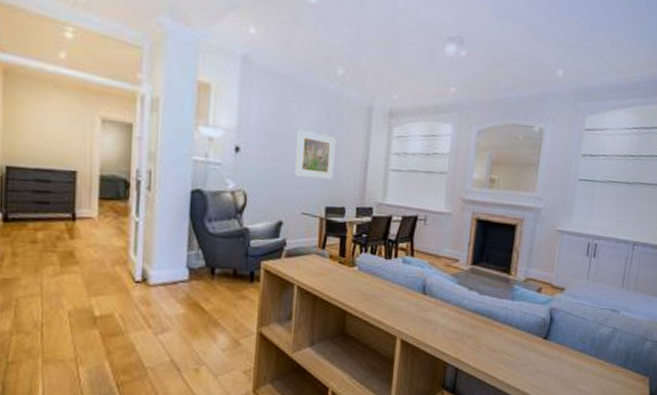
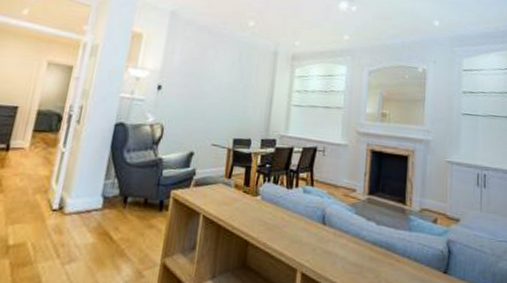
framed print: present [294,129,336,180] -> none [207,70,246,114]

